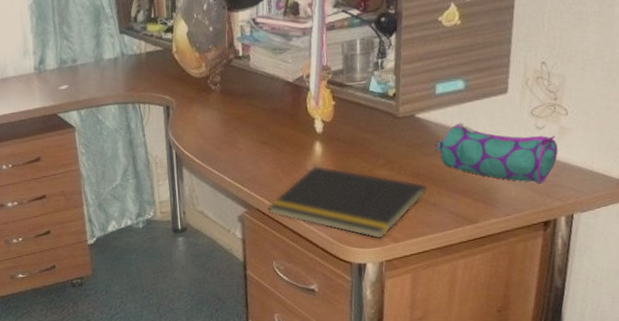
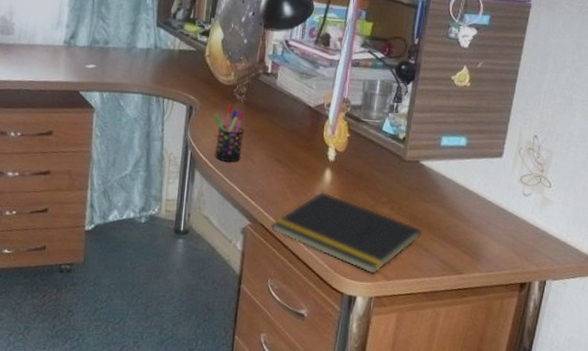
pen holder: none [190,96,226,154] -> present [212,104,245,162]
pencil case: present [434,122,558,184] -> none [433,176,539,247]

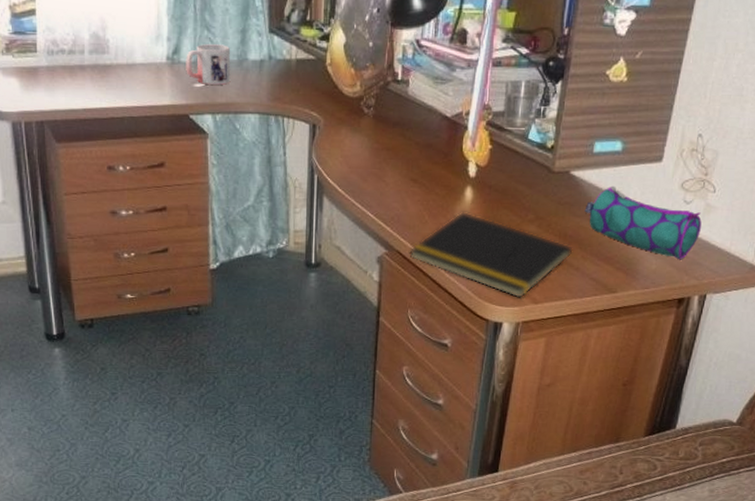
mug: none [80,32,121,67] -> present [186,44,231,85]
pen holder: present [212,104,245,162] -> none [339,119,375,185]
pencil case: none [433,176,539,247] -> present [584,185,702,260]

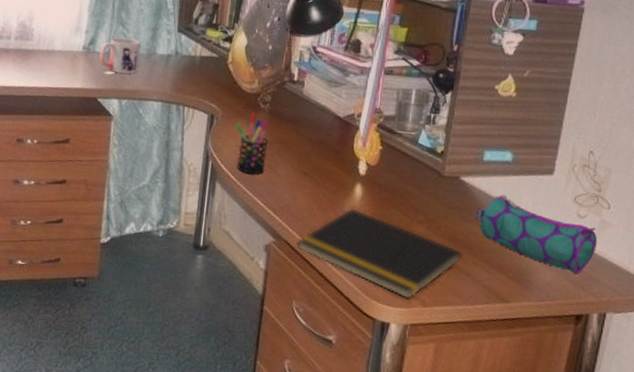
pen holder: none [339,119,375,185] -> present [235,113,269,174]

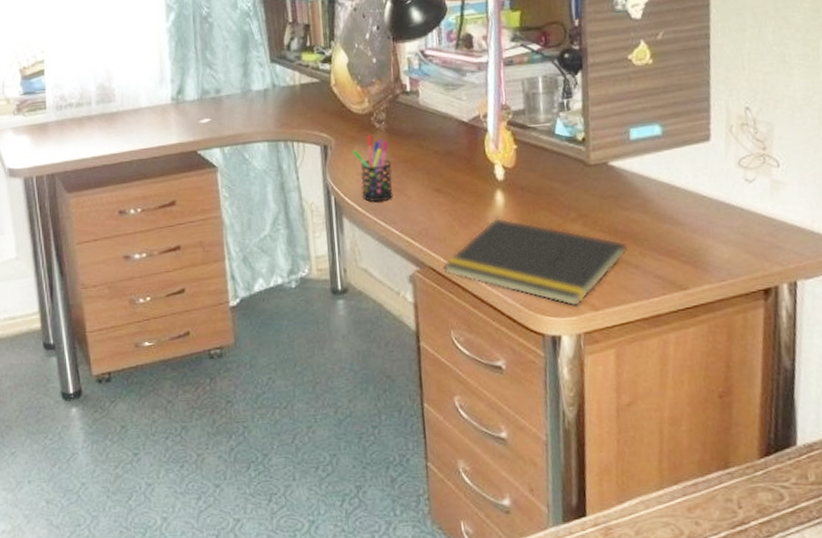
mug: present [99,37,141,74] -> none [190,79,236,120]
pencil case: present [475,194,597,275] -> none [632,172,773,245]

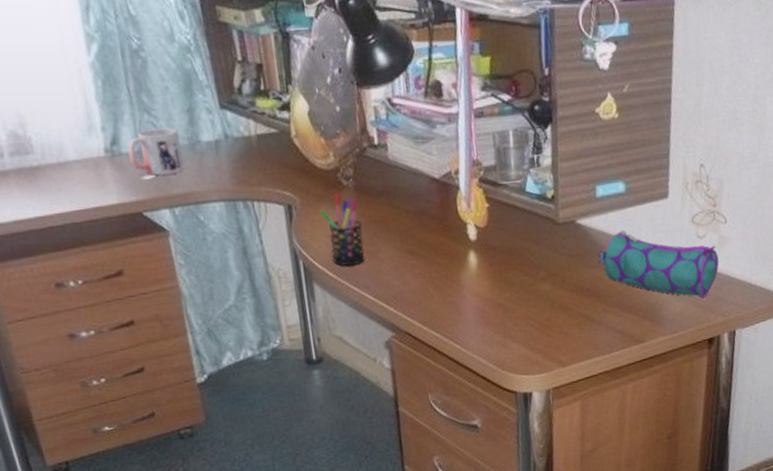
mug: none [190,79,236,120] -> present [127,128,185,176]
notepad: present [443,216,628,308] -> none [419,278,593,365]
pencil case: none [632,172,773,245] -> present [597,229,719,299]

